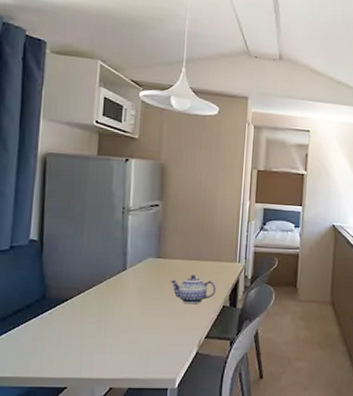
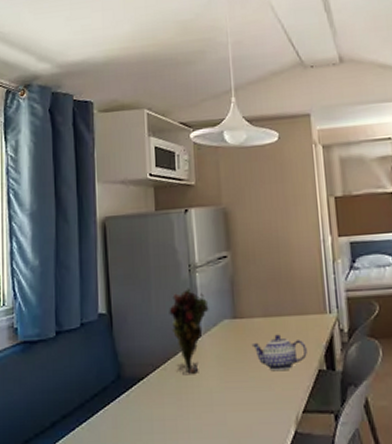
flower: none [99,227,137,300] -> present [169,288,209,374]

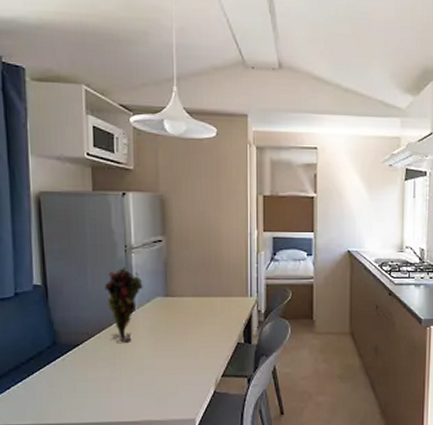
teapot: present [251,334,307,372] -> none [180,312,229,343]

